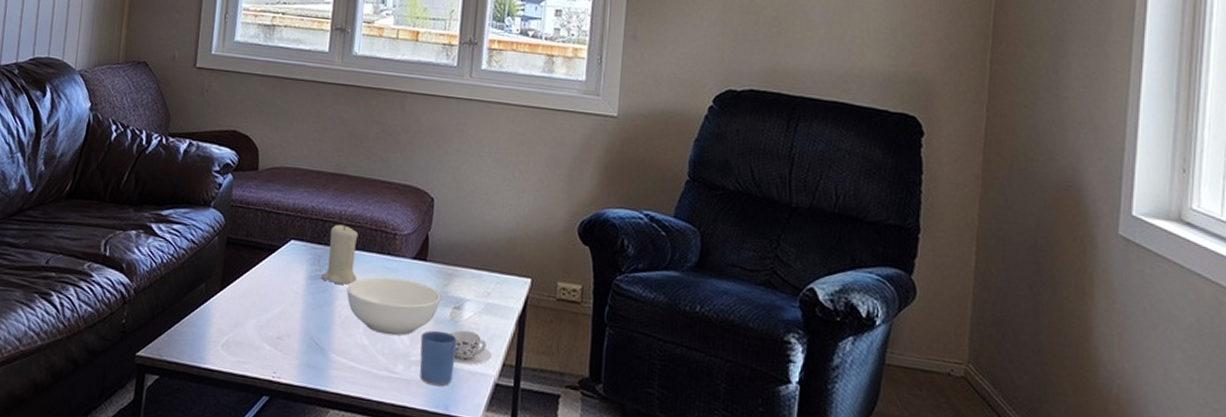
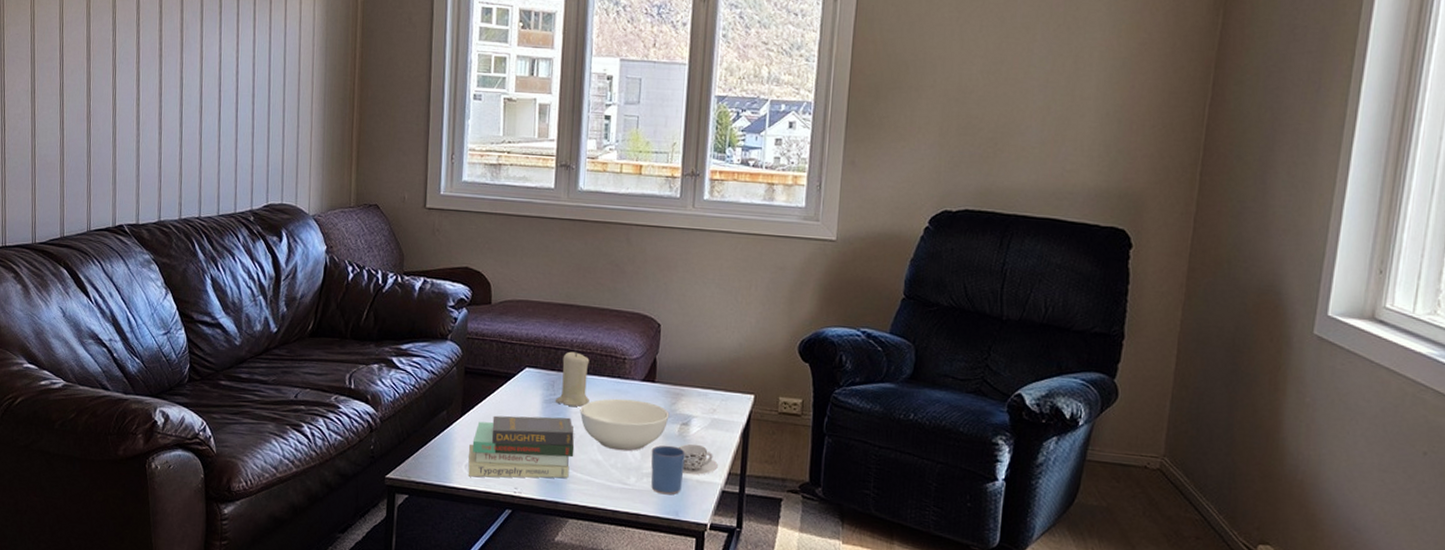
books: none [224,291,340,363] -> present [468,415,575,478]

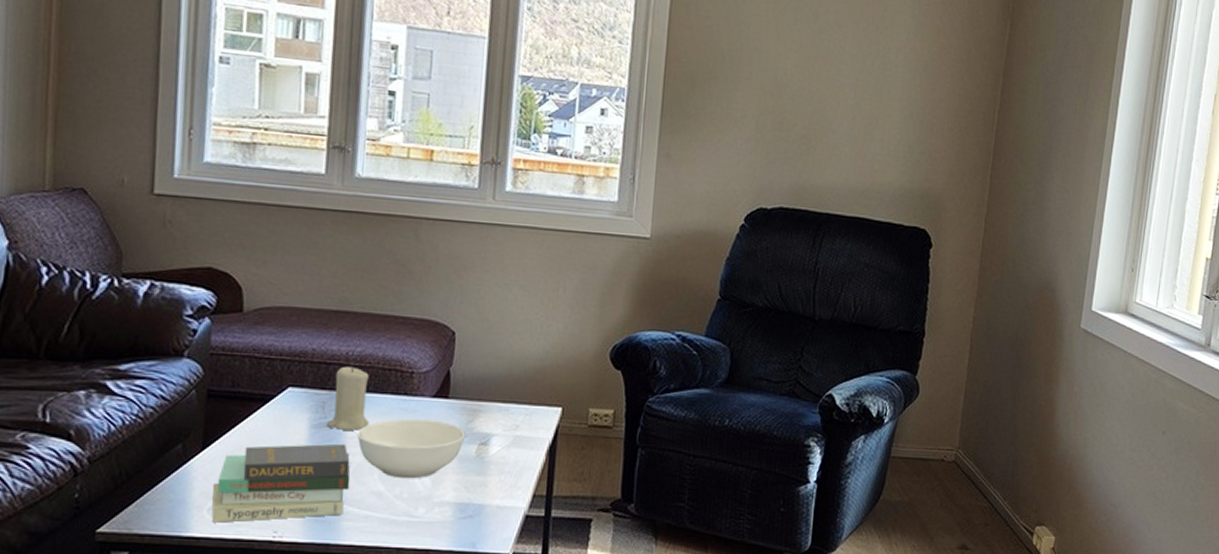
mug: present [651,445,685,495] -> none [443,469,484,525]
teacup: present [679,443,718,475] -> none [476,465,521,501]

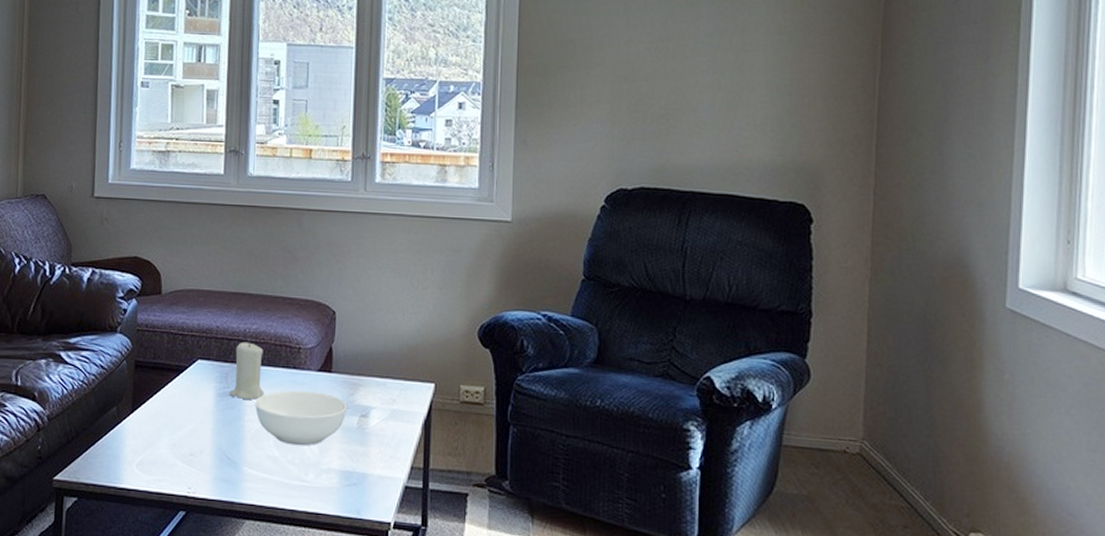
books: present [211,443,351,523] -> none [139,411,250,477]

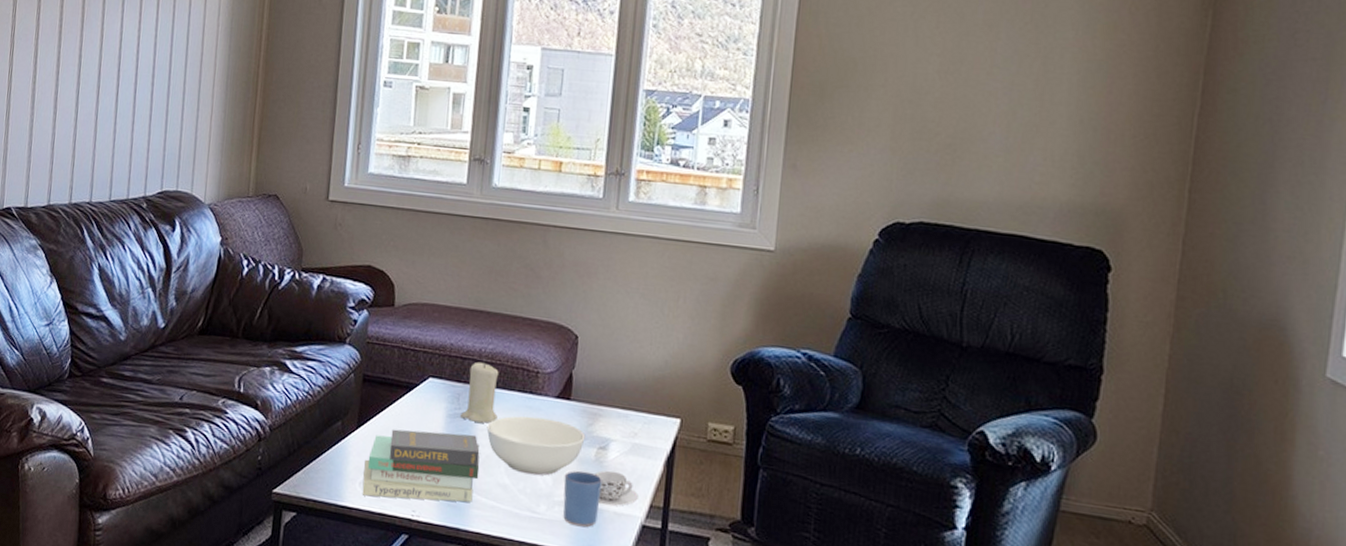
books: none [139,411,250,477] -> present [362,429,480,502]
mug: none [329,438,365,492] -> present [563,470,602,527]
teacup: none [359,436,400,470] -> present [595,470,638,506]

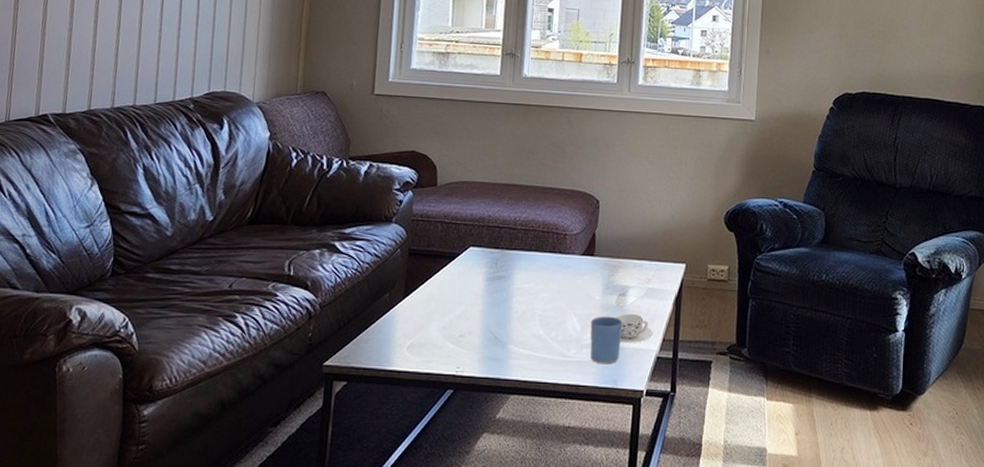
books: present [362,429,480,502] -> none [409,293,517,359]
candle: present [461,361,499,424] -> none [499,228,532,283]
bowl: present [486,416,586,476] -> none [522,273,608,324]

